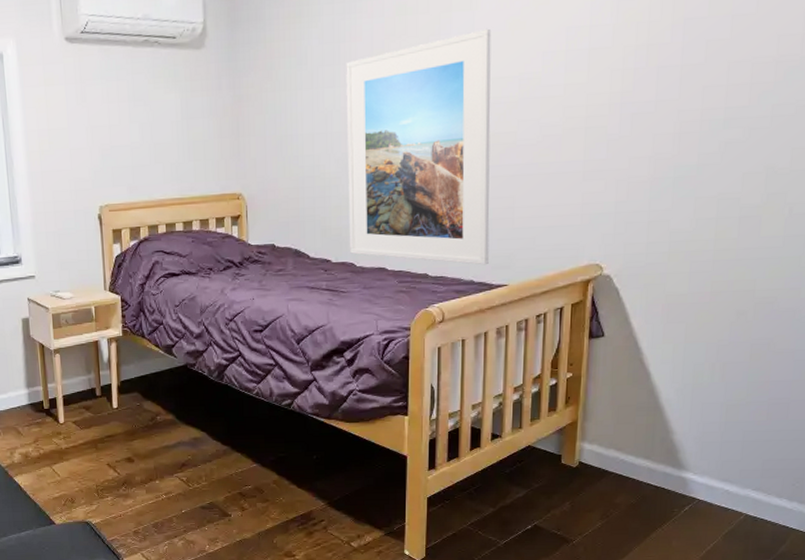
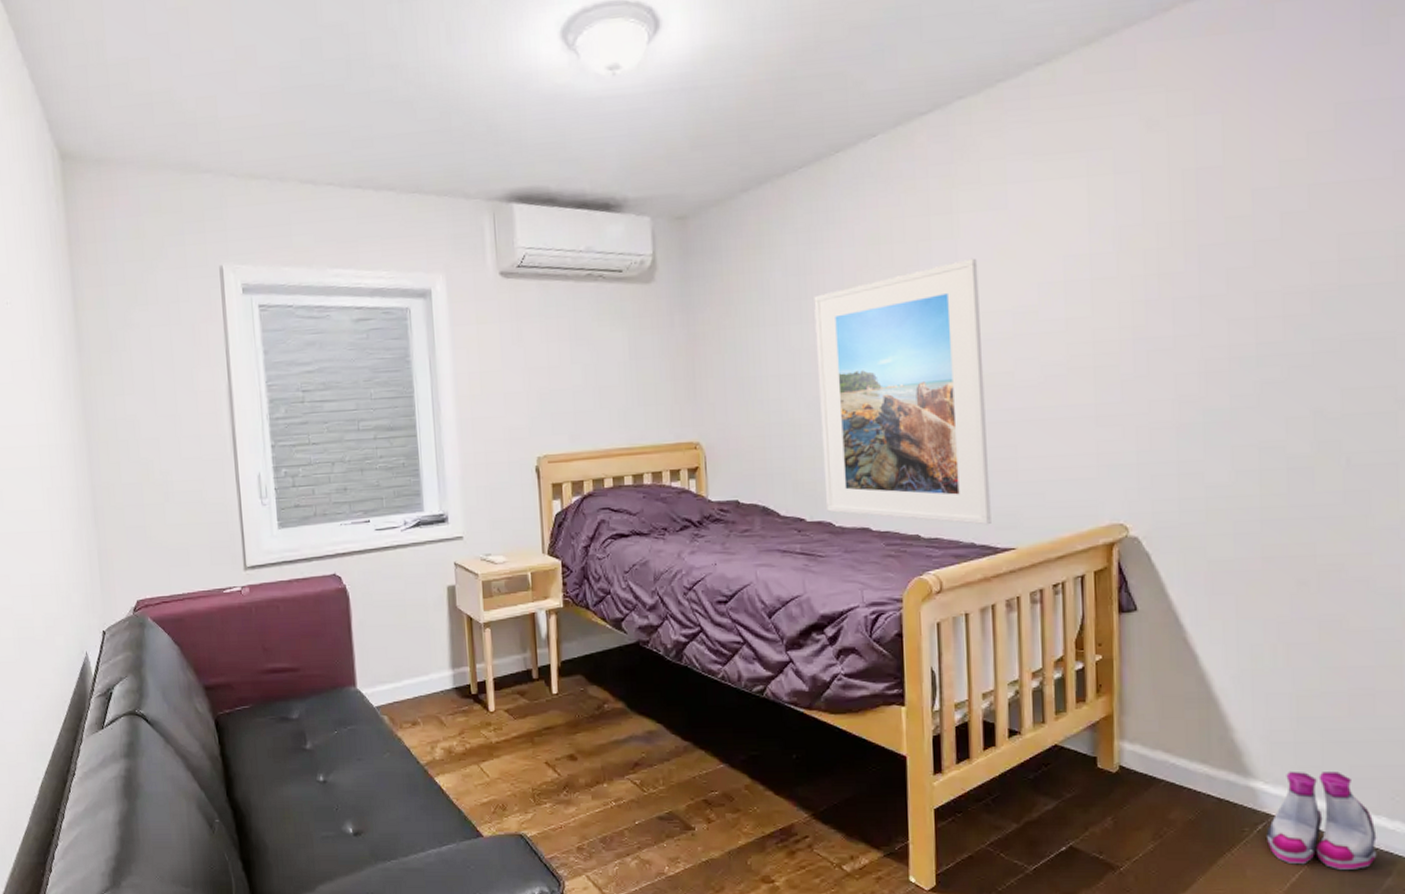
boots: none [690,464,778,540] -> present [1265,771,1377,869]

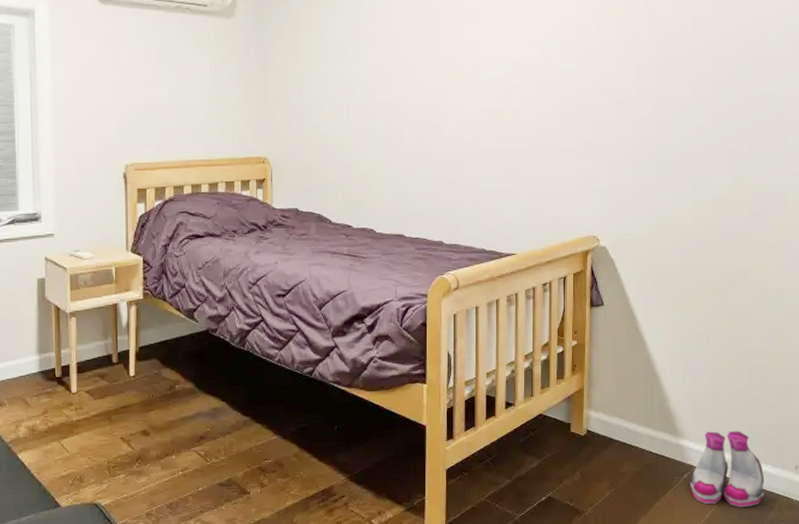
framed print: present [814,258,991,525] -> none [366,16,498,235]

